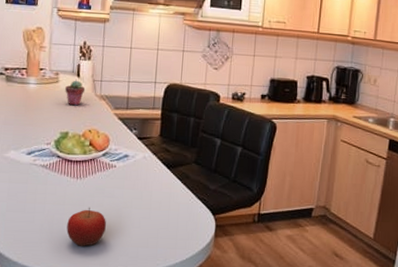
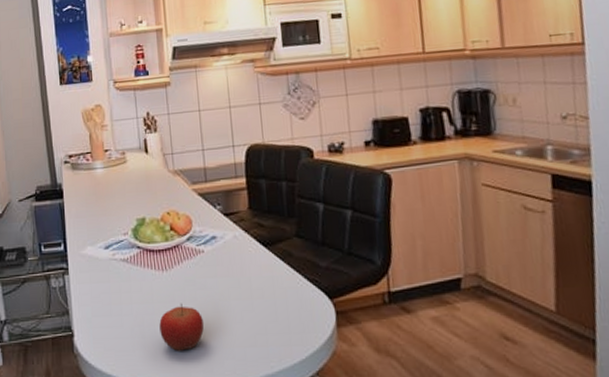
potted succulent: present [65,80,86,106] -> none [134,157,157,187]

